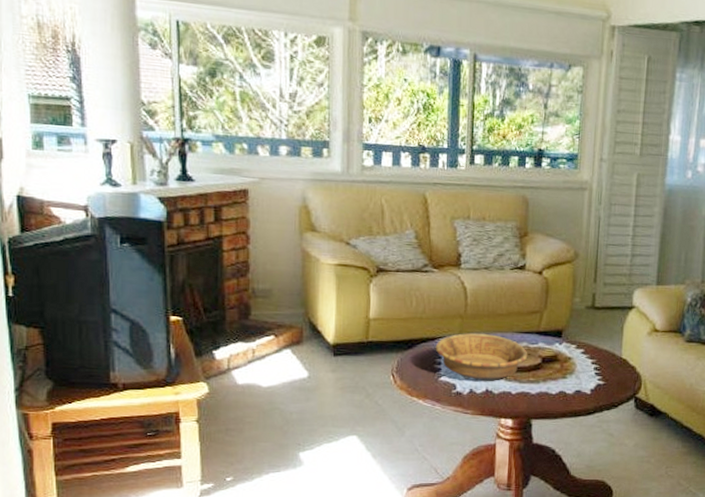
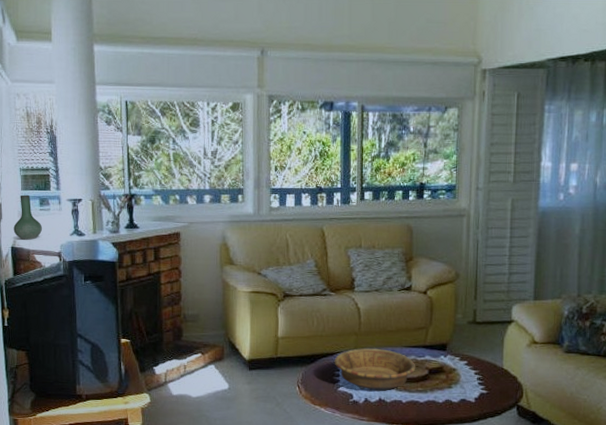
vase: none [20,129,61,188] -> present [13,195,42,240]

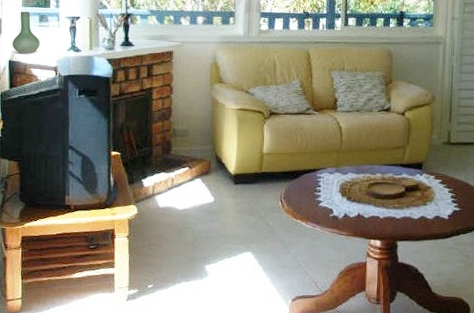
decorative bowl: present [334,348,416,391] -> none [316,165,394,207]

